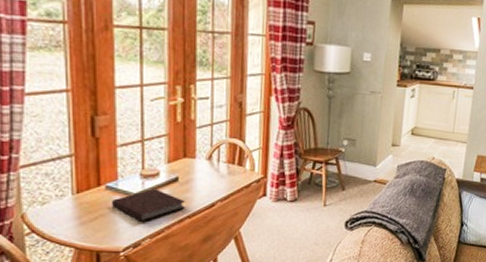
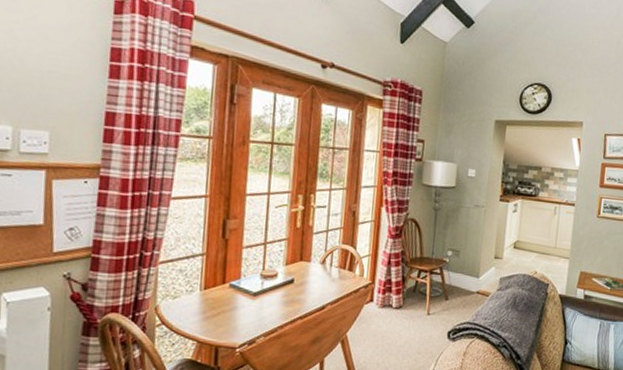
notebook: present [111,189,186,222] -> none [232,289,299,320]

